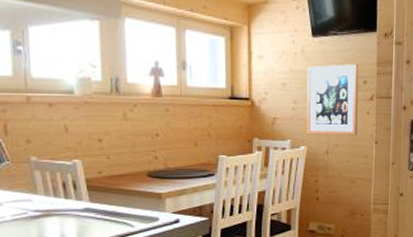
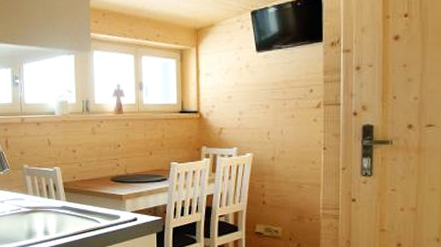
wall art: present [306,64,359,136] -> none [252,74,304,143]

